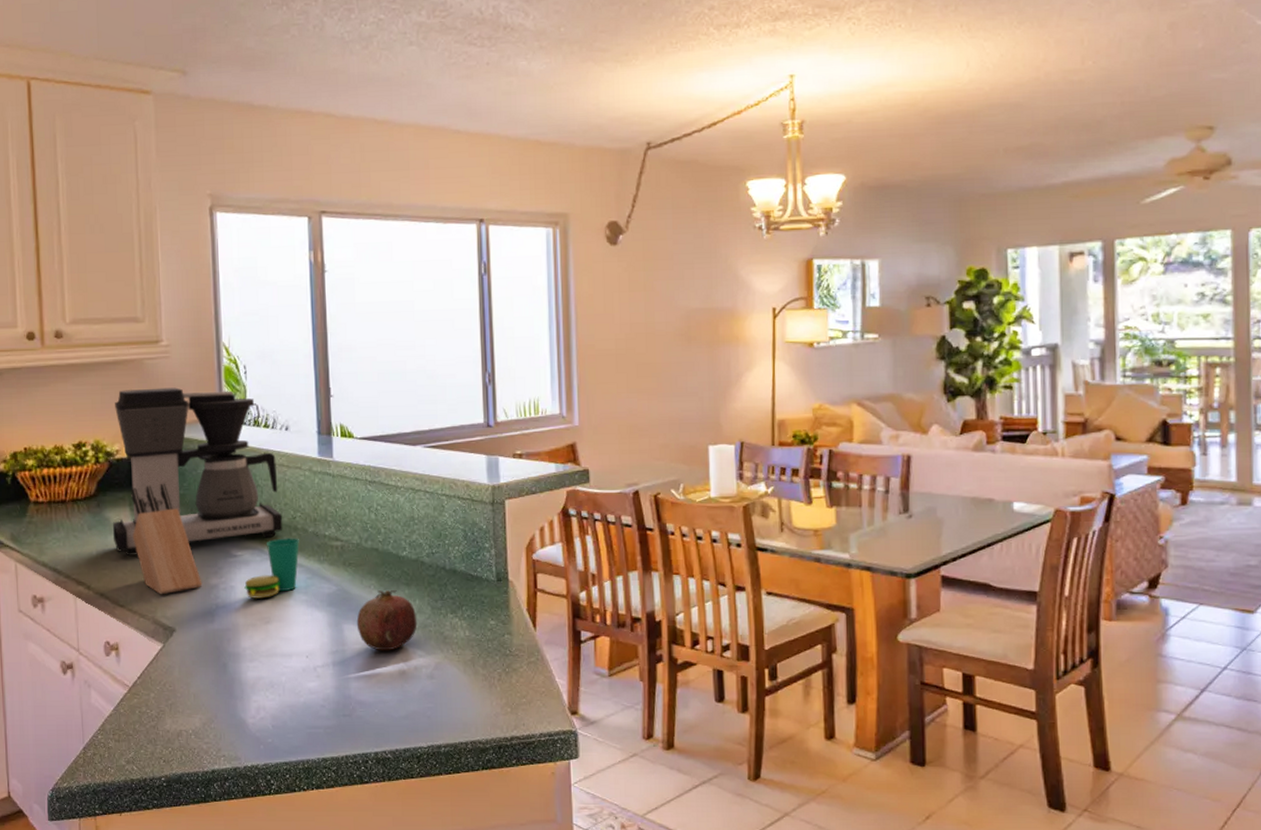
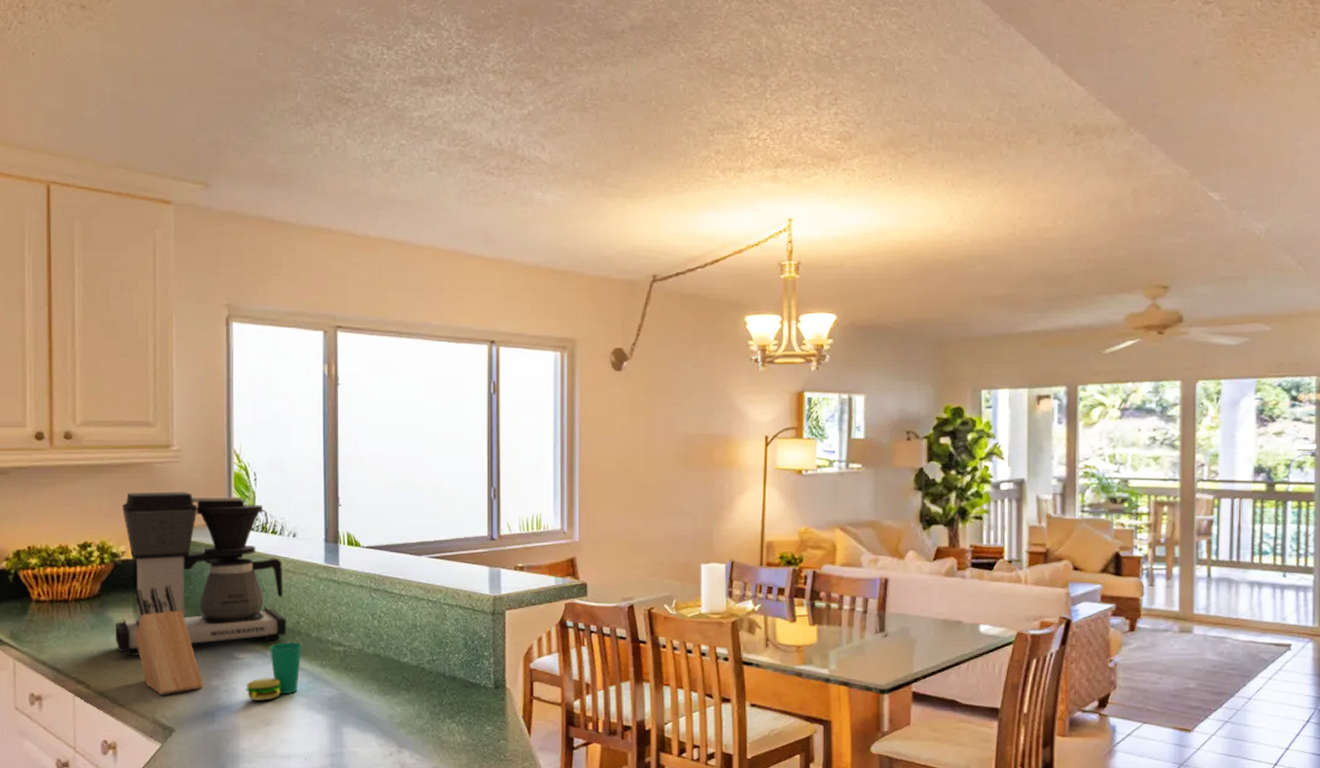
fruit: present [356,590,418,651] -> none [356,695,416,754]

